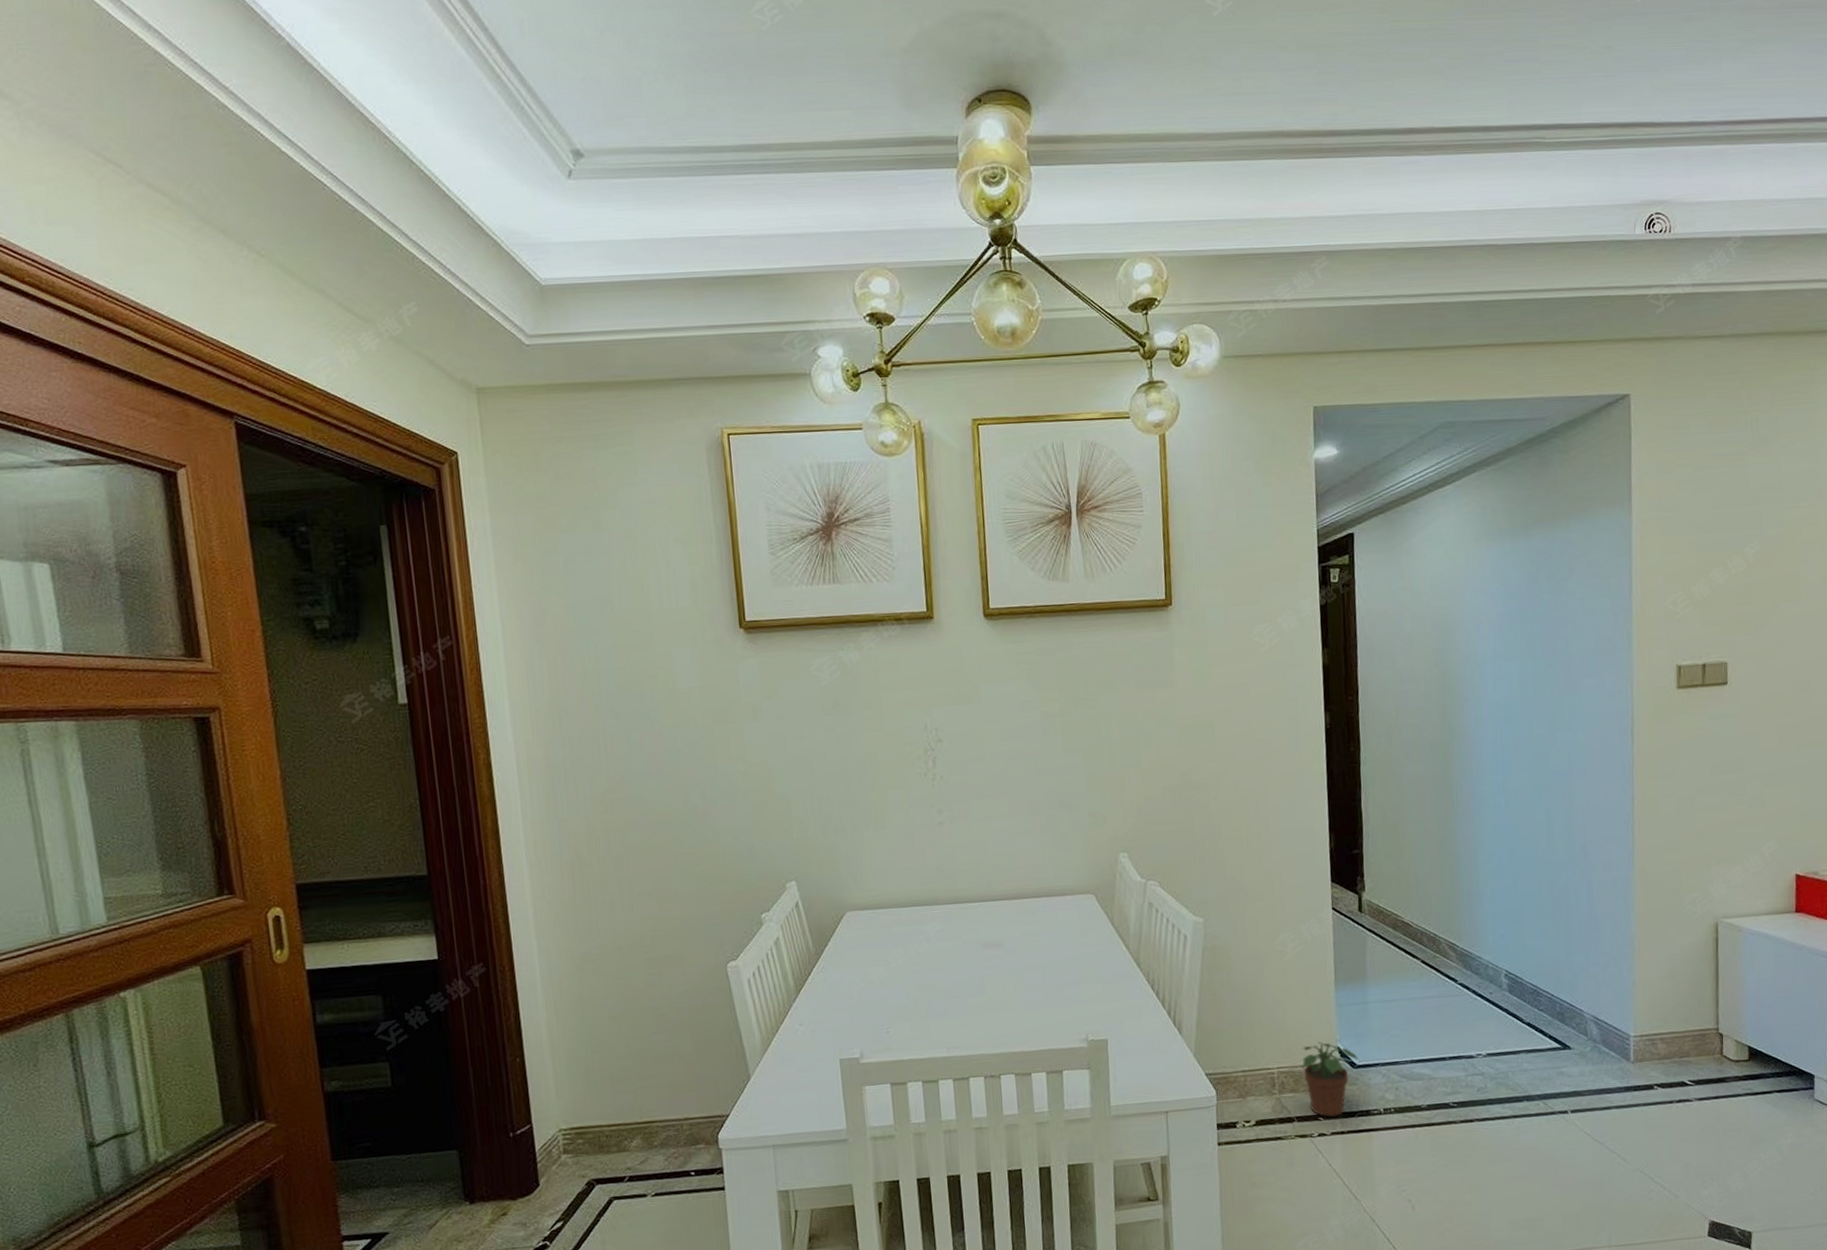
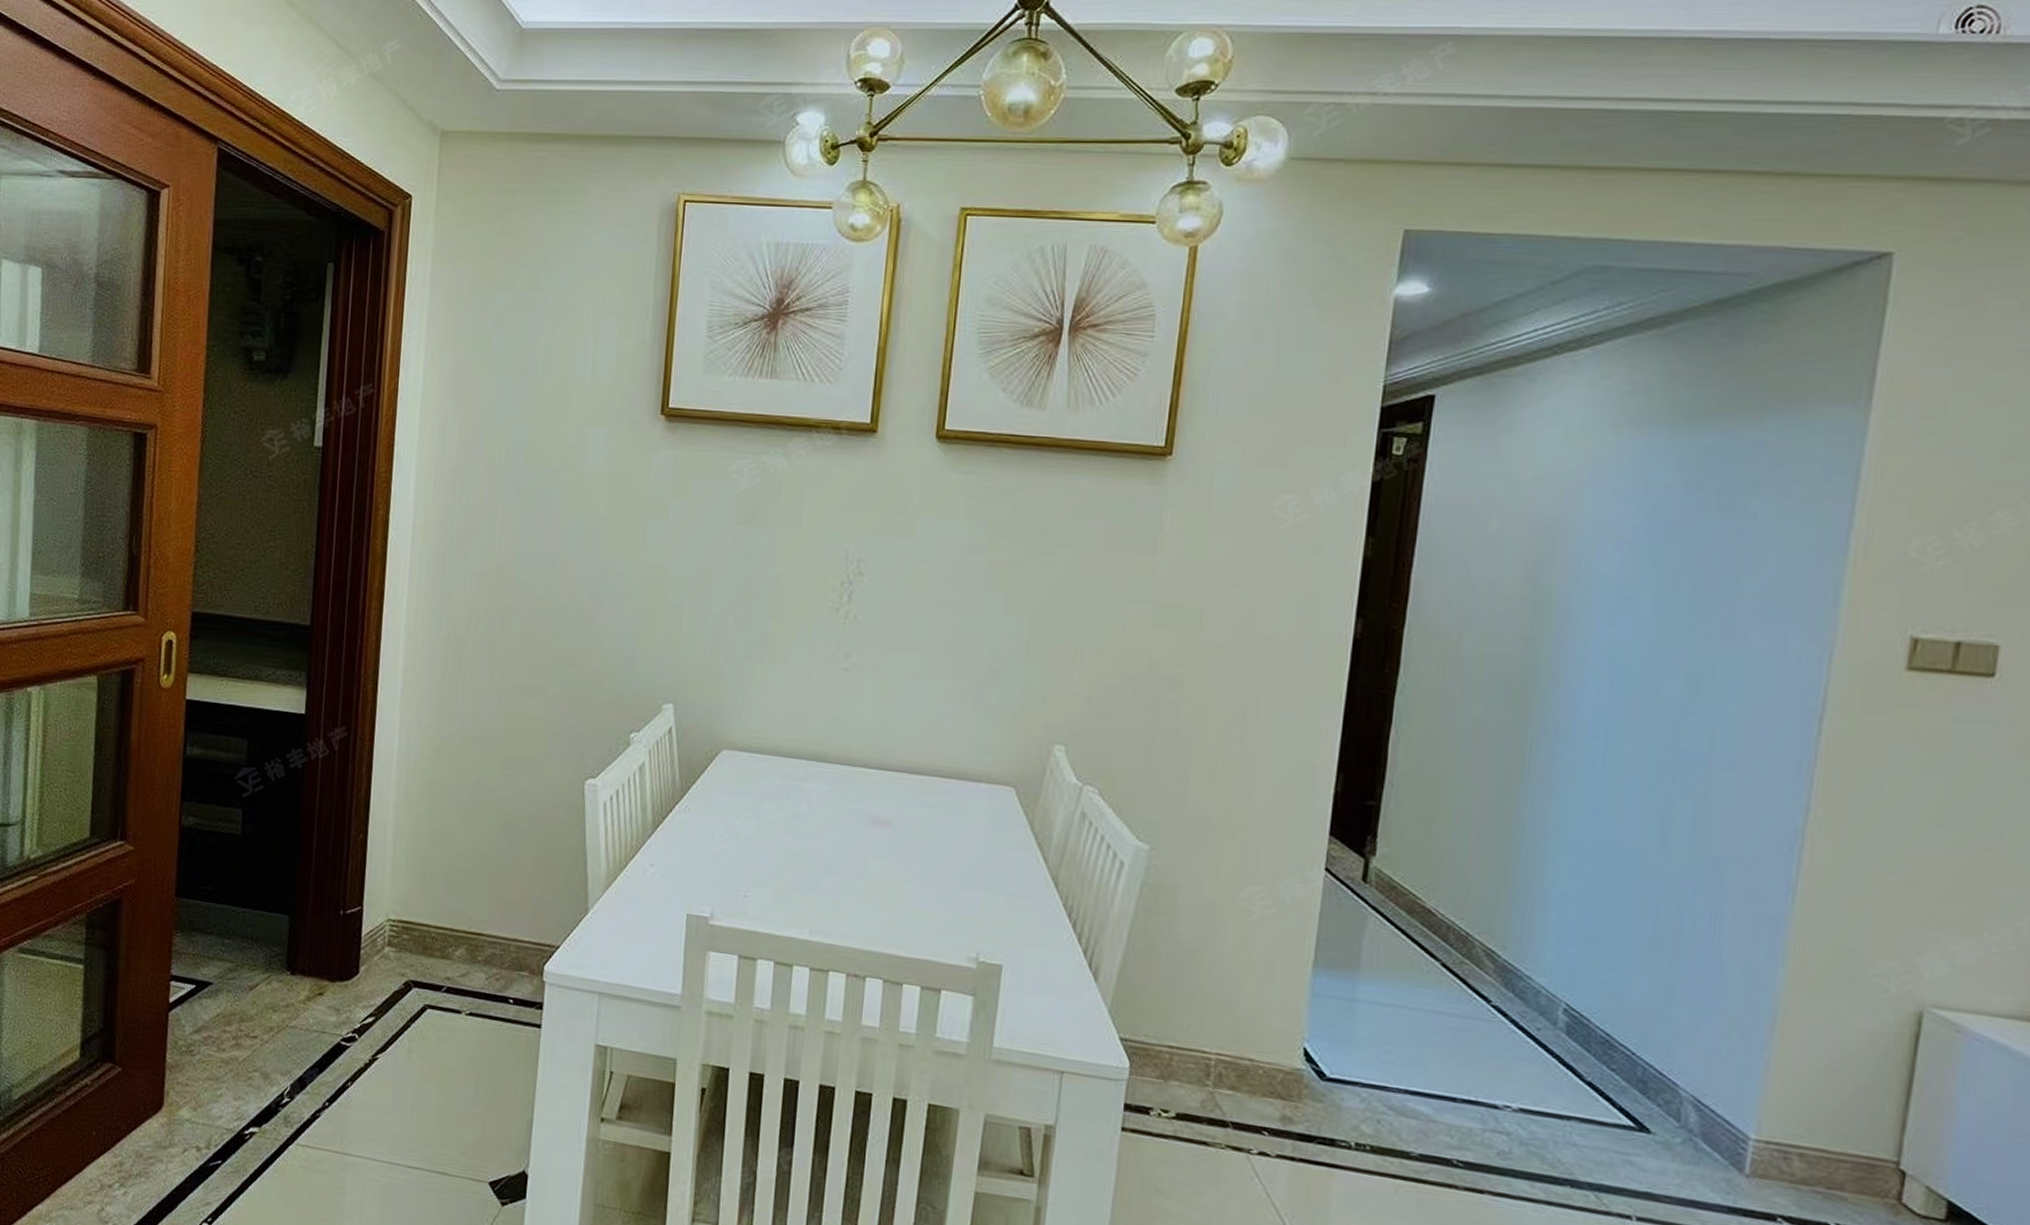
potted plant: present [1302,1042,1358,1117] -> none [1250,1034,1330,1136]

